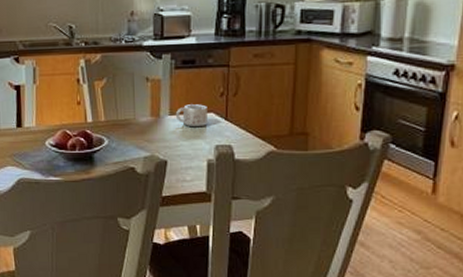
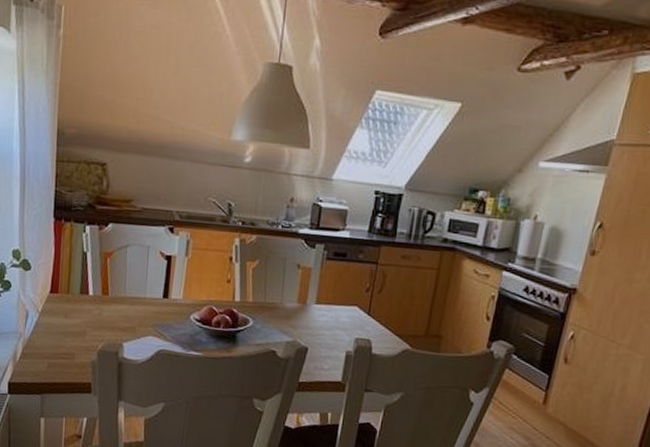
mug: present [175,104,208,127] -> none [321,295,352,319]

